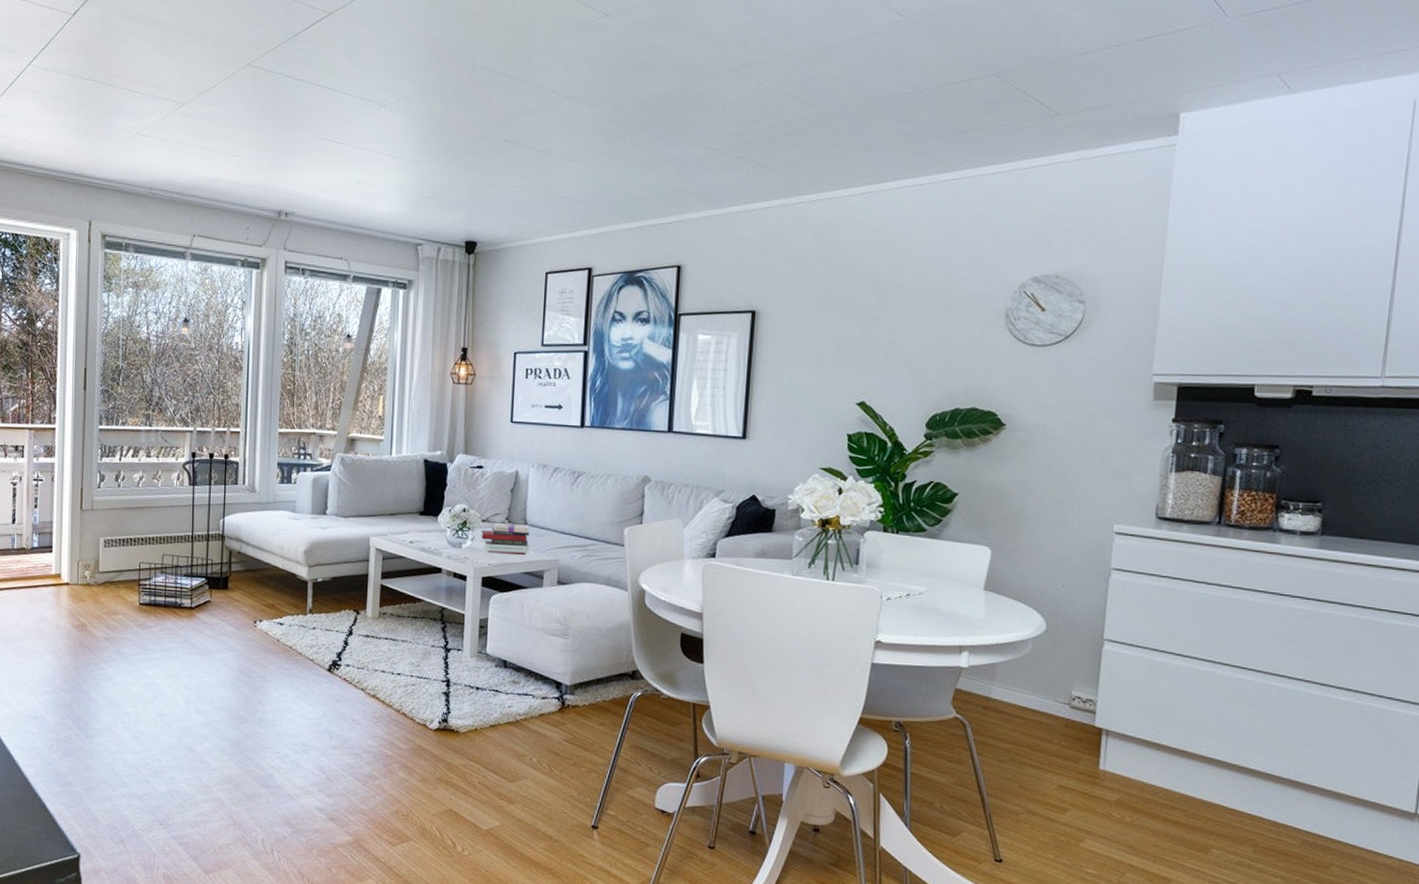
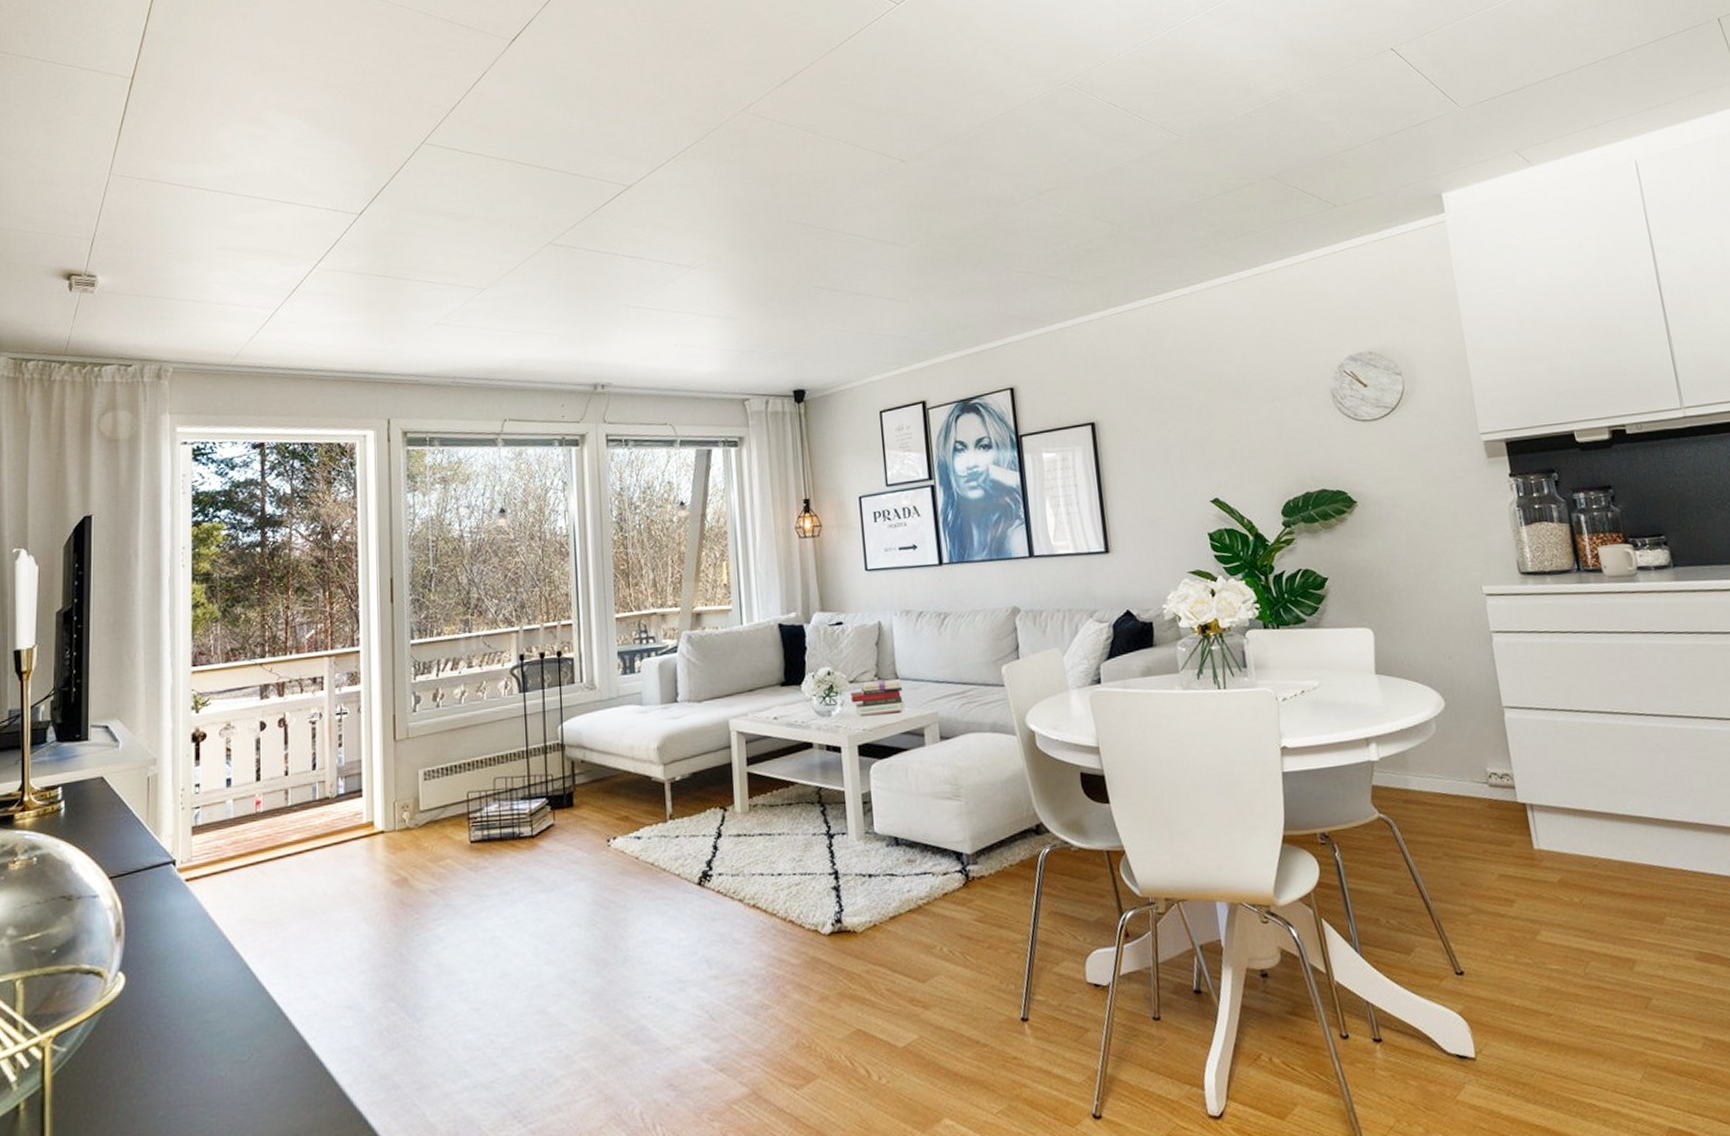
mug: none [1243,503,1286,538] -> present [1596,543,1639,578]

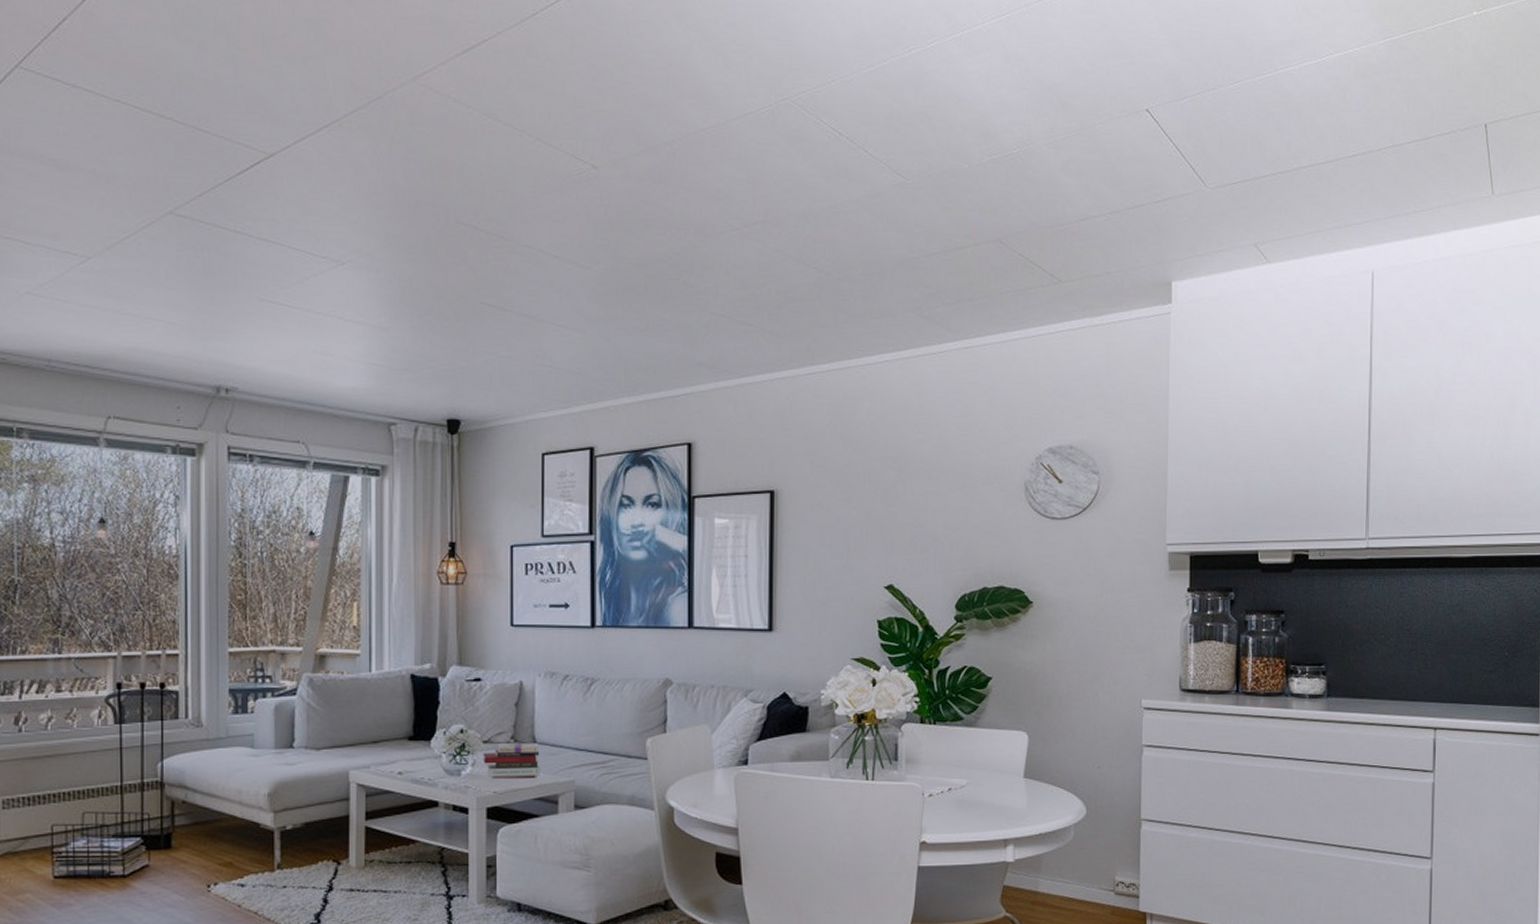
mug: present [1596,543,1639,578] -> none [1258,669,1295,703]

